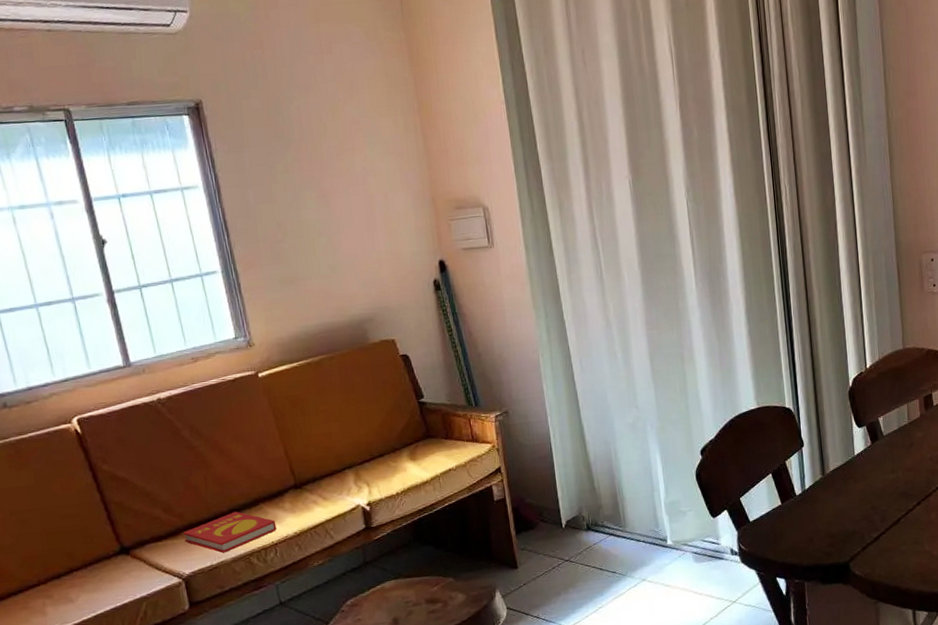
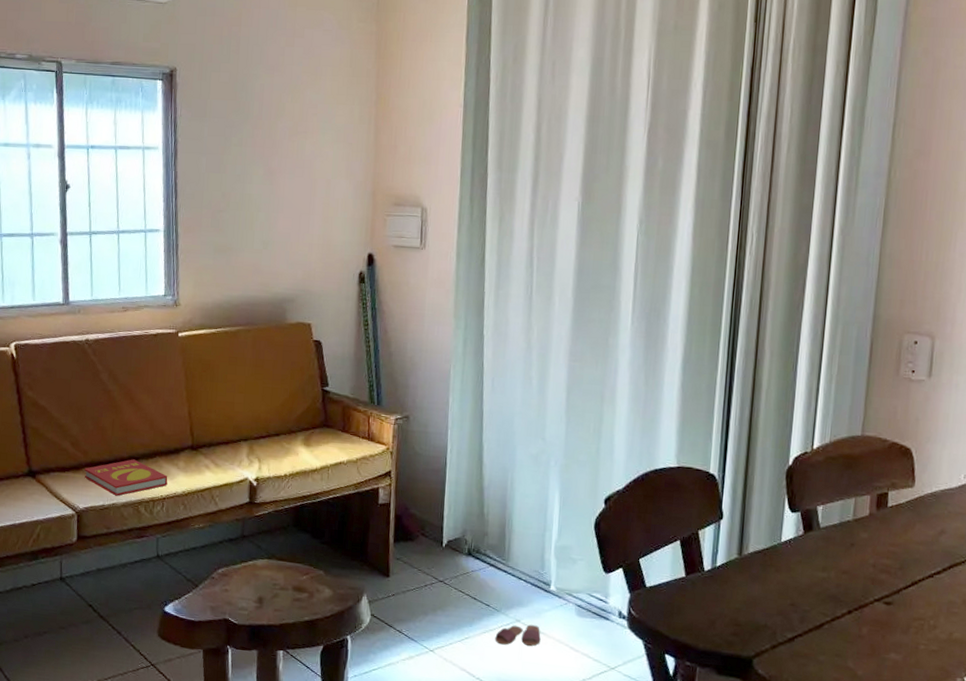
slippers: none [626,580,667,606] -> present [495,624,541,646]

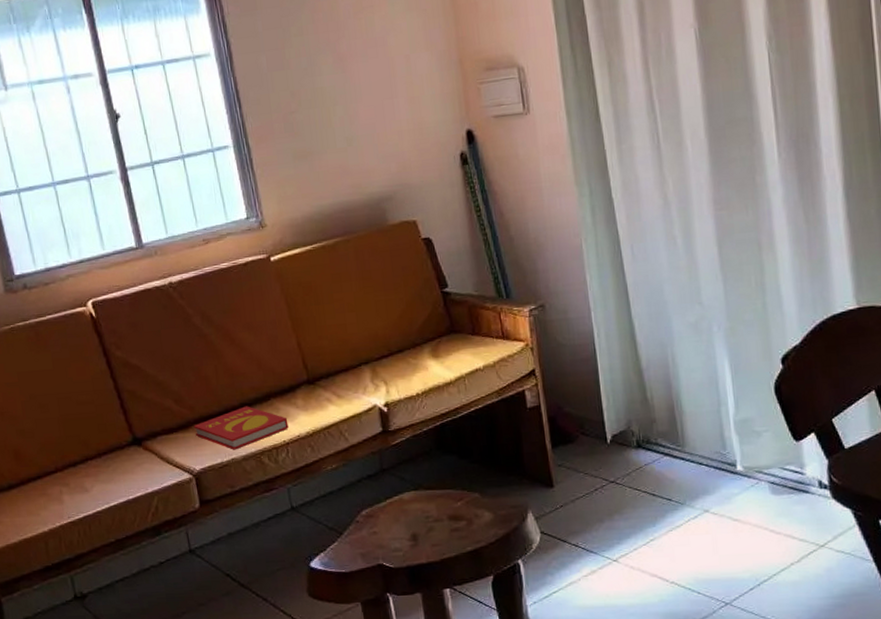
slippers: present [495,624,541,646] -> none [684,513,736,541]

